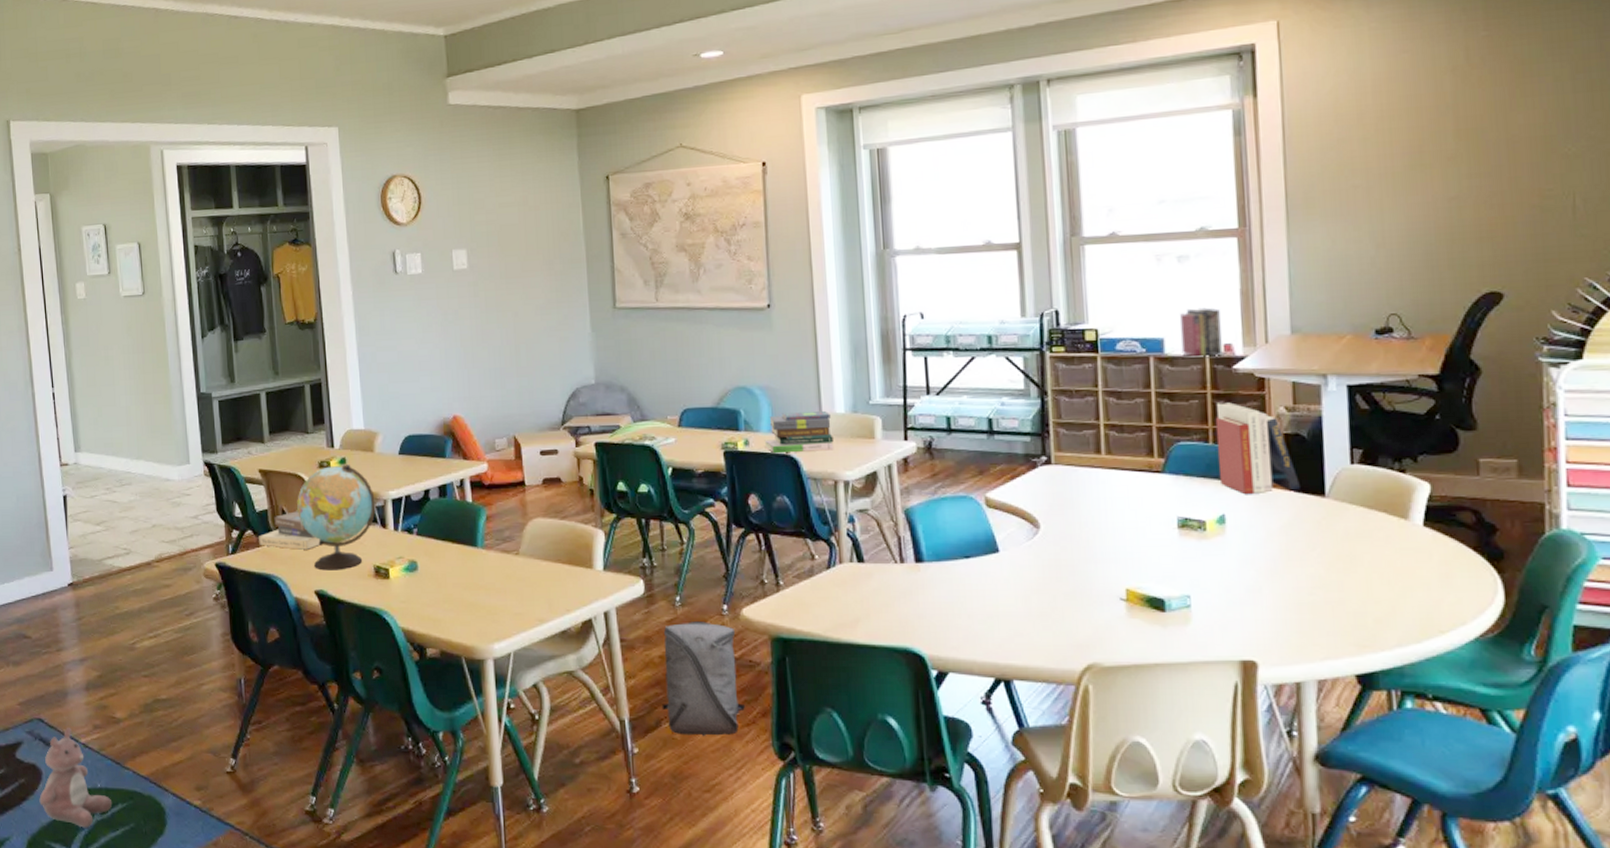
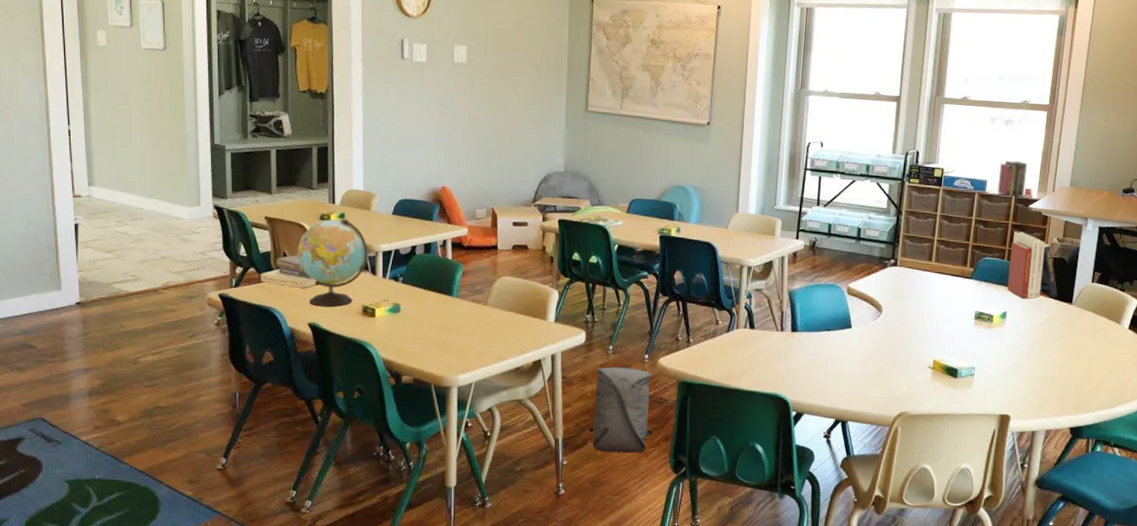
stuffed animal: present [39,727,113,828] -> none [38,426,109,512]
backpack: none [232,348,281,381] -> present [246,109,292,138]
books: present [764,410,834,454] -> none [692,210,744,242]

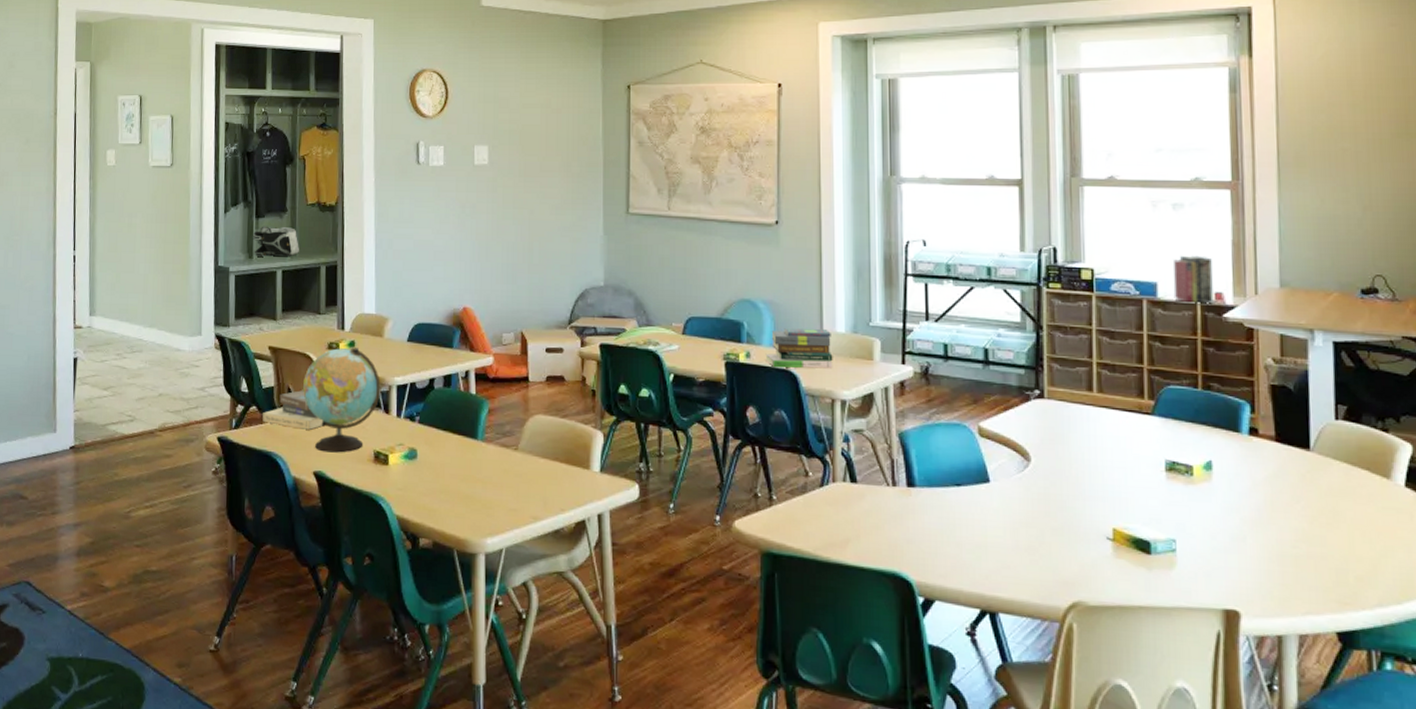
backpack: present [589,366,654,454] -> none [649,530,733,649]
books: none [692,210,744,242] -> present [765,328,833,369]
books: present [1007,231,1059,299] -> none [1204,350,1287,443]

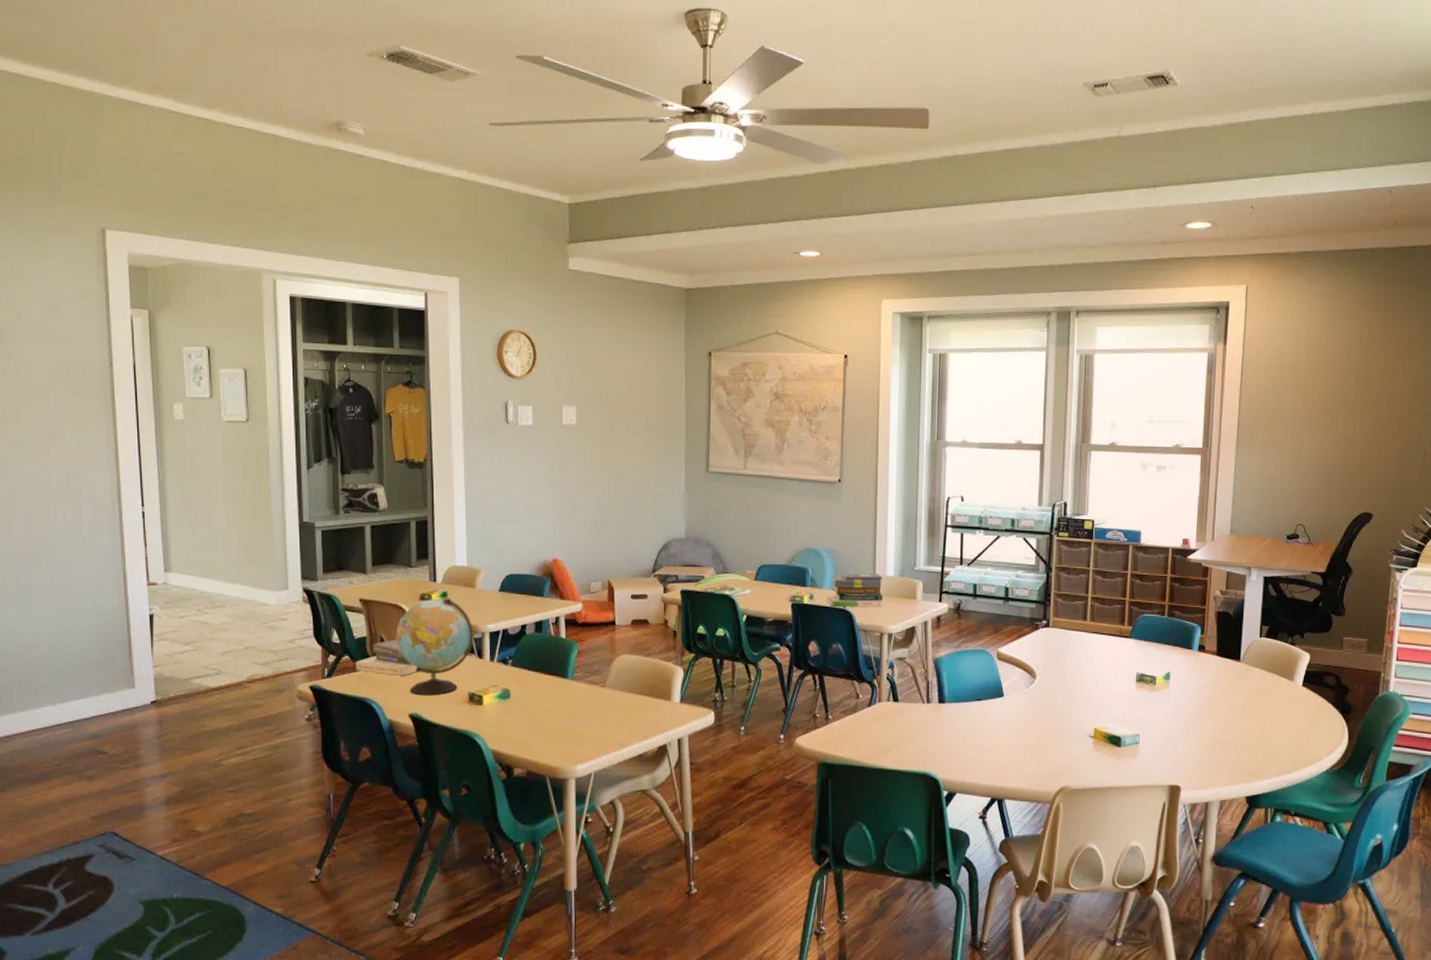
books: present [1172,255,1215,304] -> none [1152,508,1183,548]

